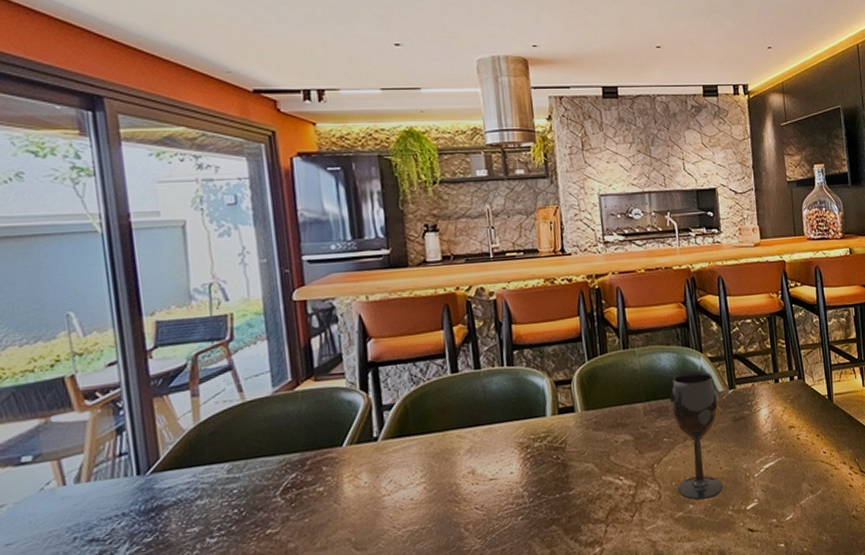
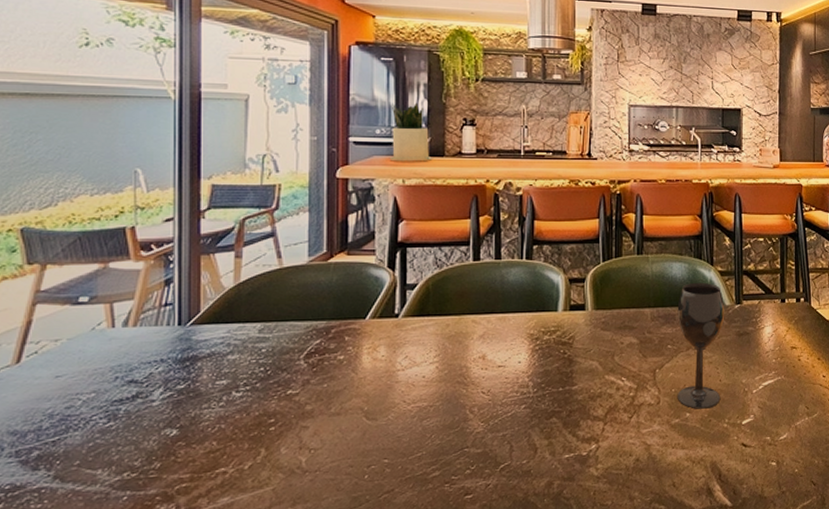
planter: none [344,212,397,279] -> present [389,102,433,163]

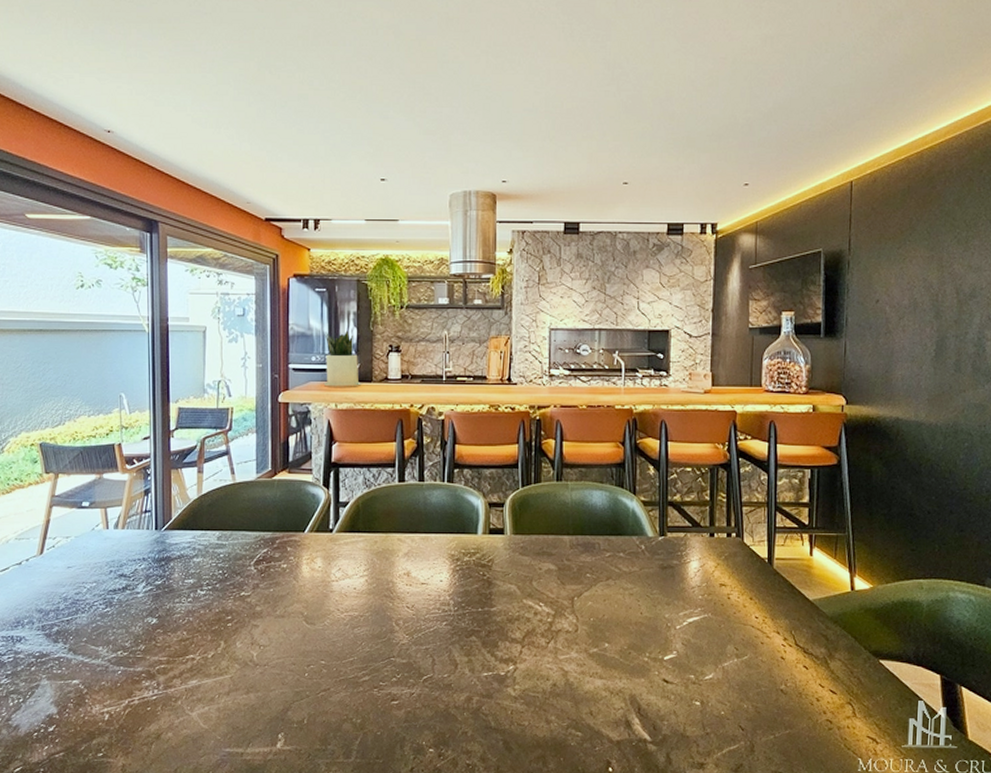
wine glass: present [677,282,725,409] -> none [595,511,648,641]

